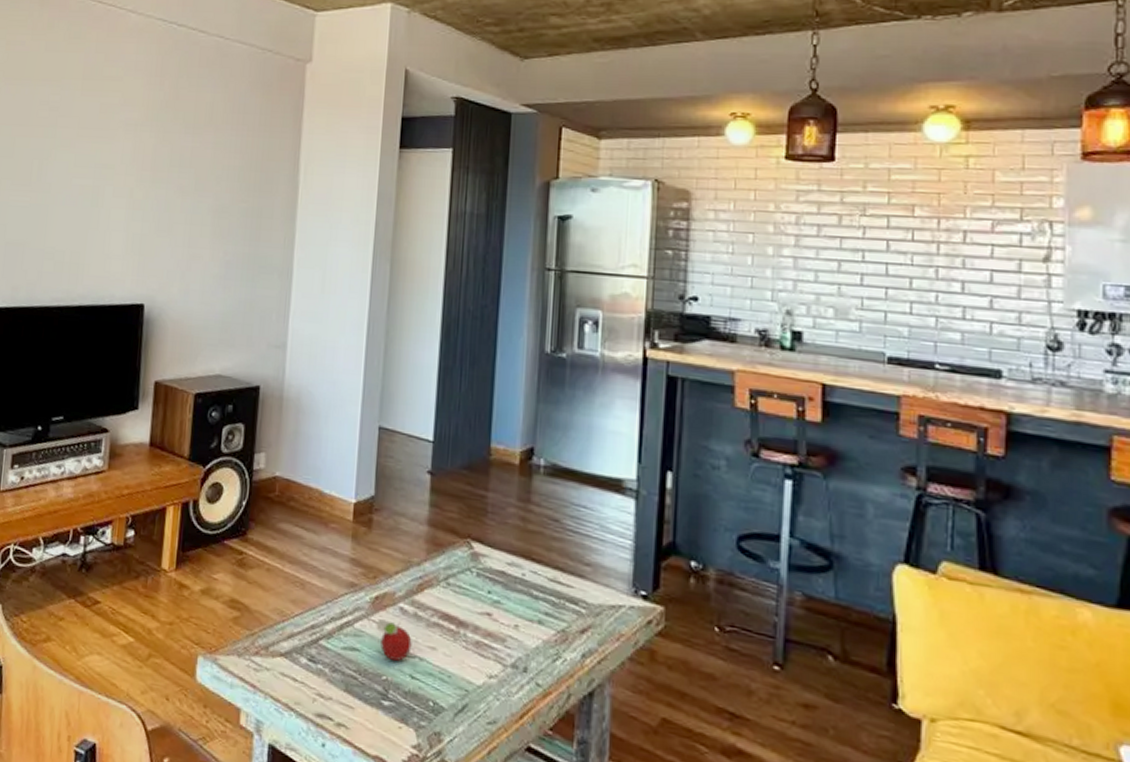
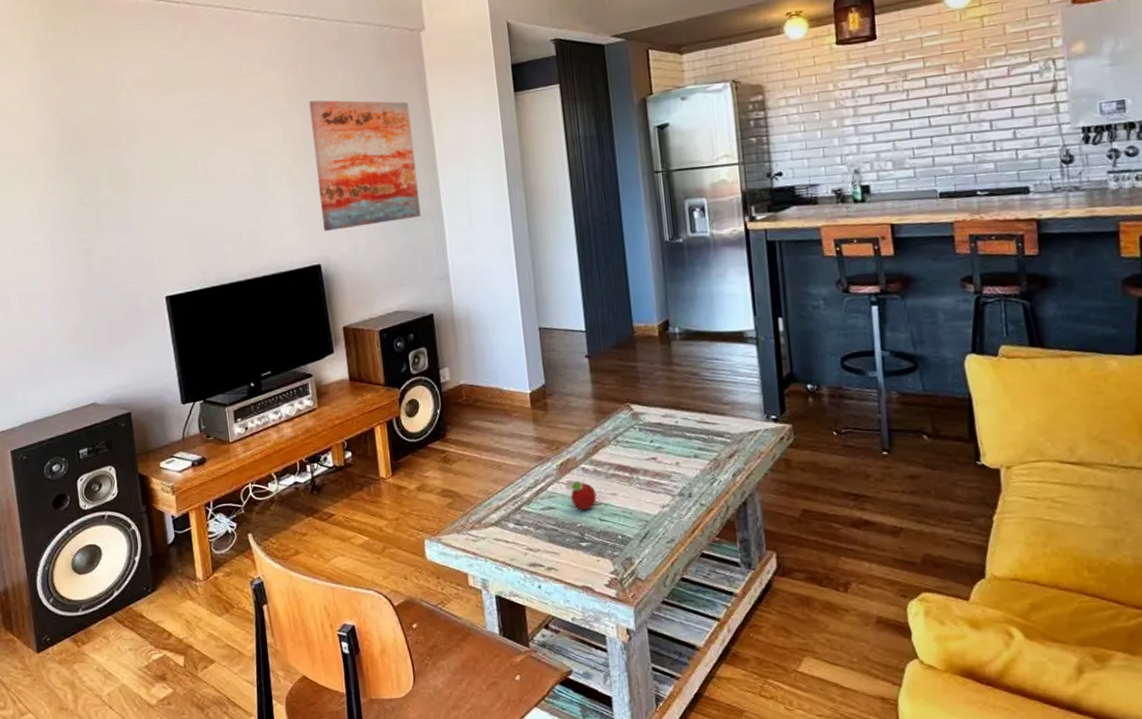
wall art: none [155,118,278,272] -> present [309,100,421,231]

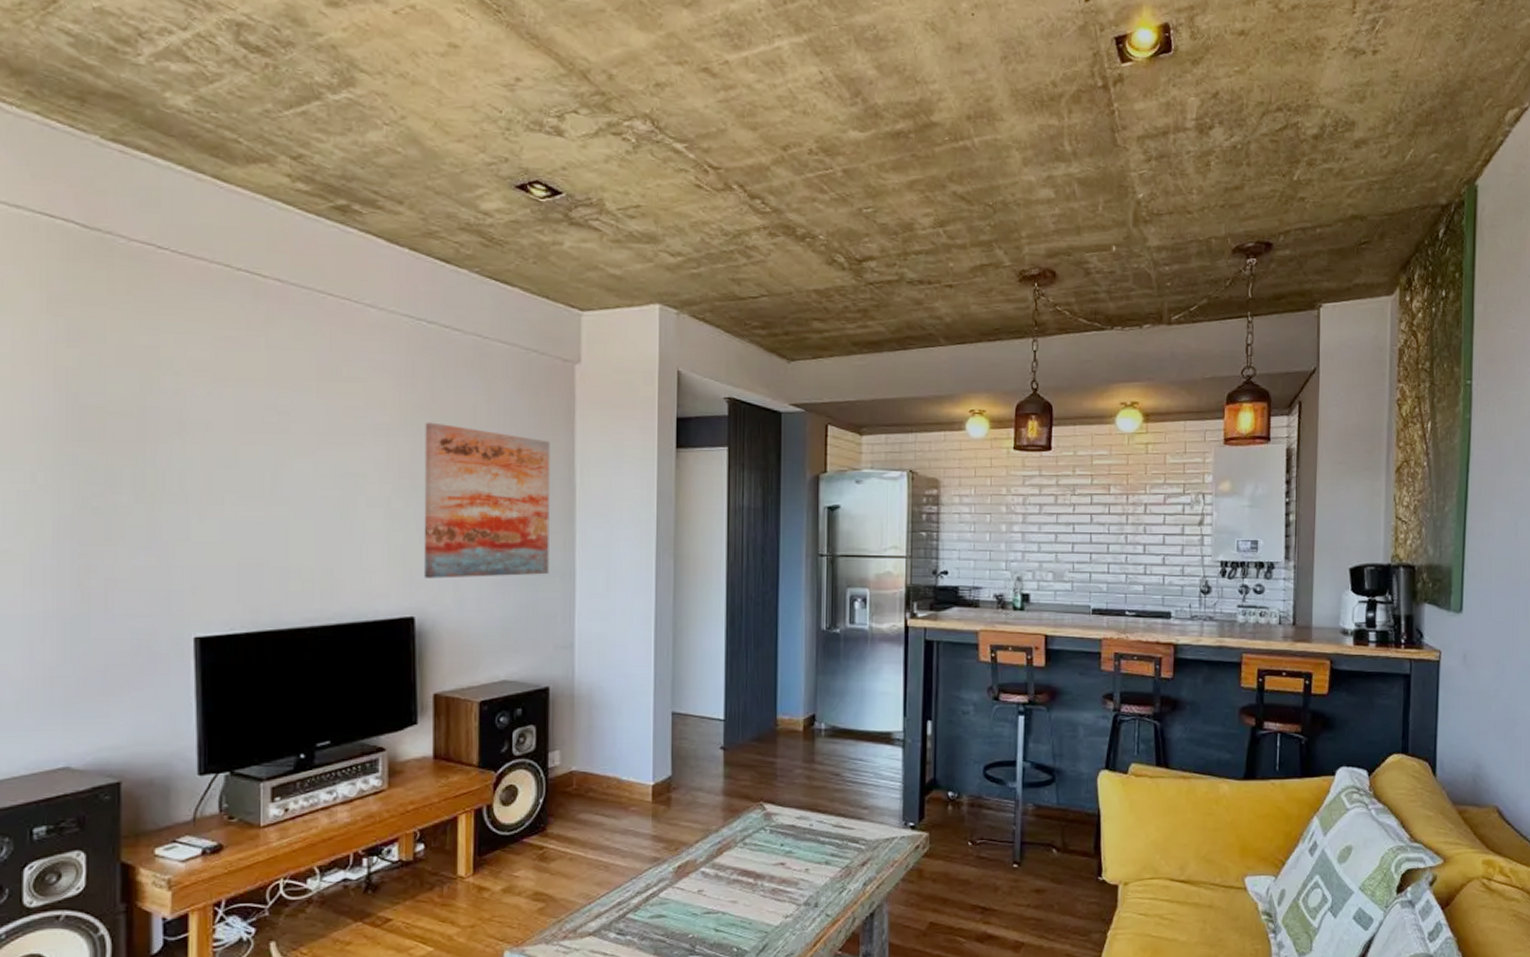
fruit: present [565,479,597,511] -> none [680,885,715,920]

